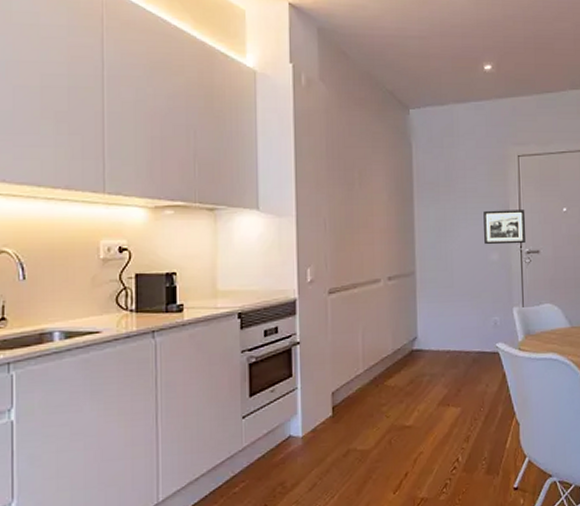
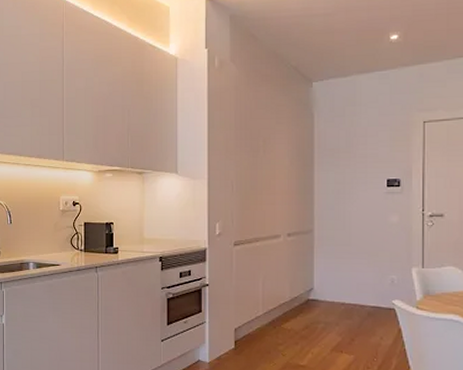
picture frame: present [483,210,526,245] -> none [384,174,429,208]

